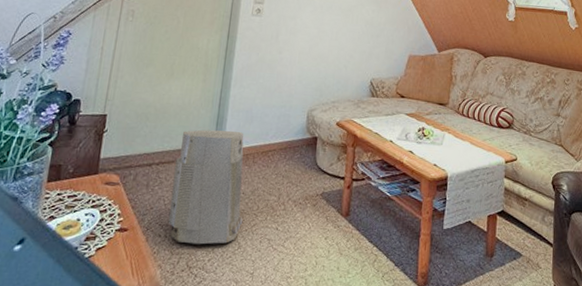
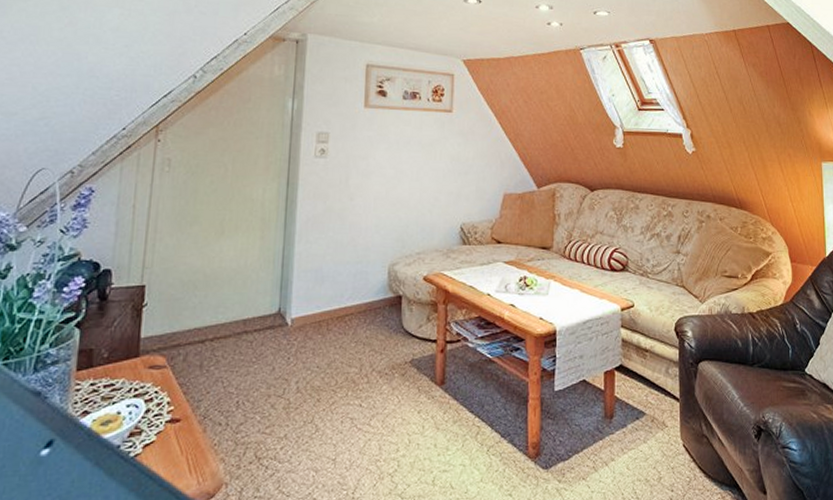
air purifier: present [168,129,244,245] -> none [229,294,320,431]

